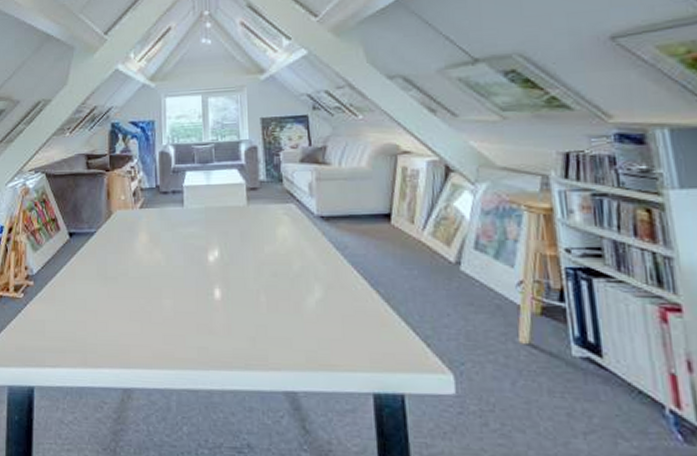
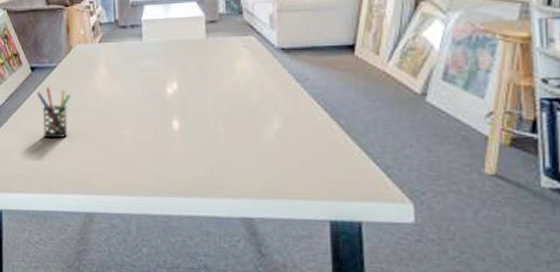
pen holder: none [74,253,110,308] -> present [37,86,71,139]

